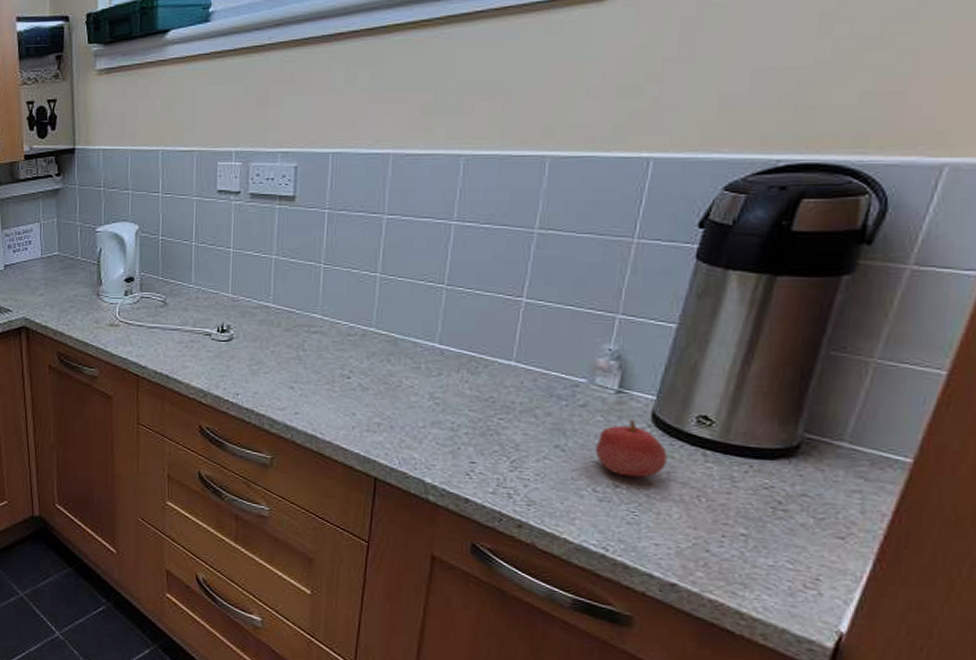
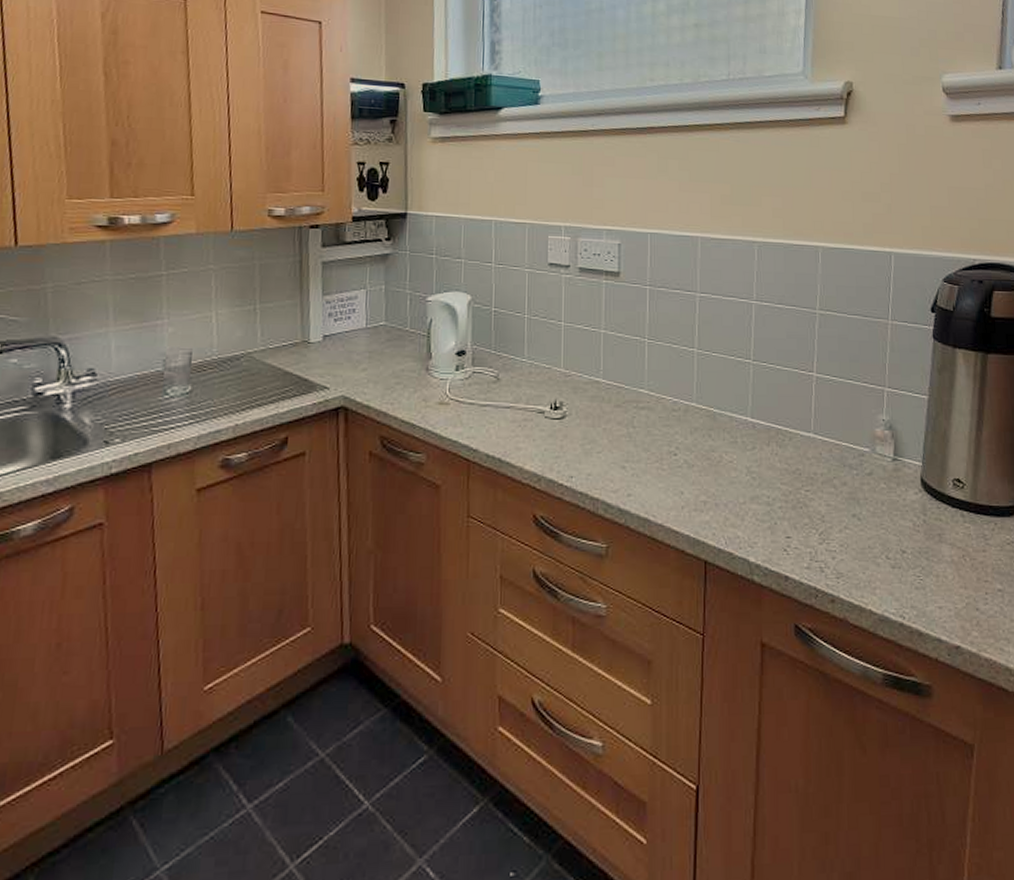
apple: present [595,420,668,478] -> none [883,486,937,541]

